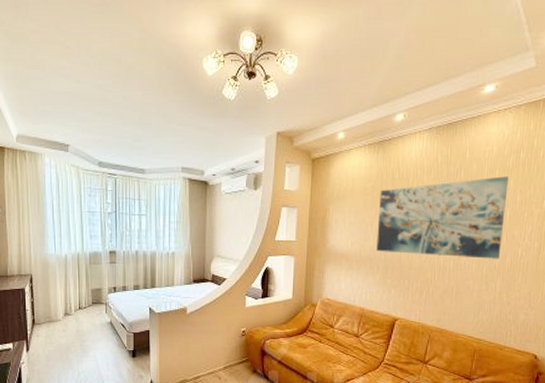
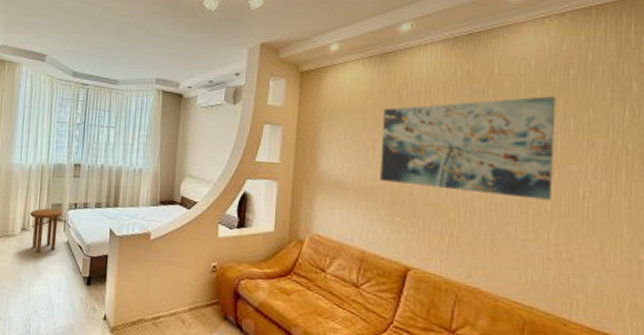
side table: none [71,294,103,334] -> present [30,208,63,253]

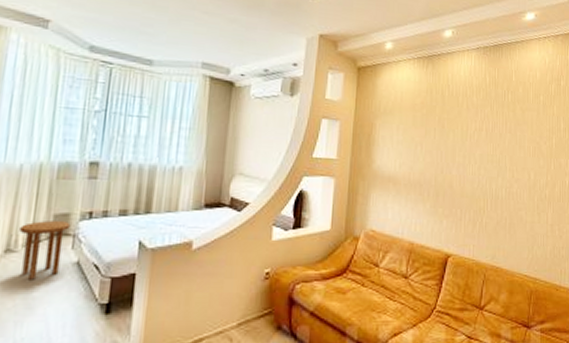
wall art: present [380,96,556,200] -> none [426,102,552,188]

